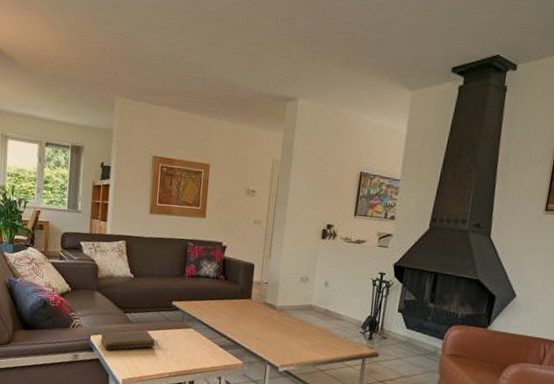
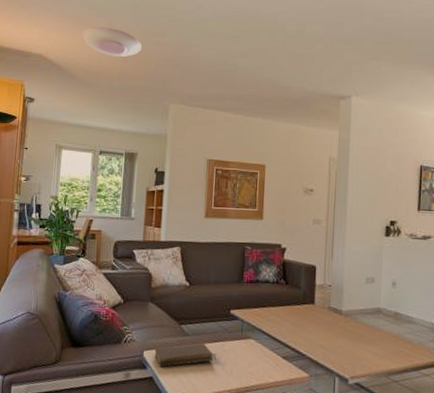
ceiling light: none [24,10,87,45] -> present [81,27,142,57]

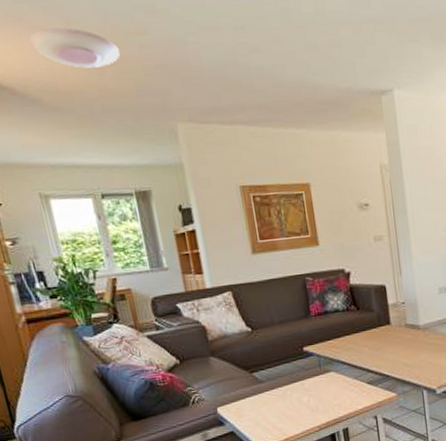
book: present [153,342,217,368] -> none [227,386,299,420]

